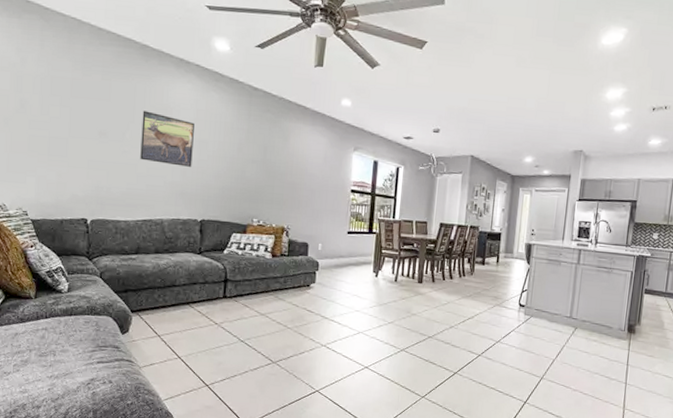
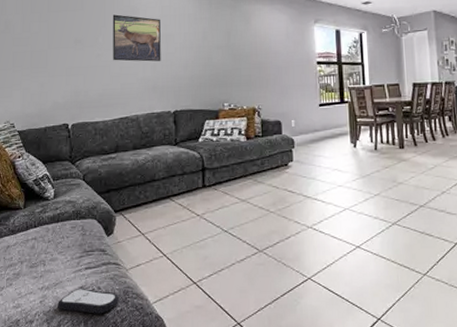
remote control: none [66,380,131,406] -> present [58,287,120,314]

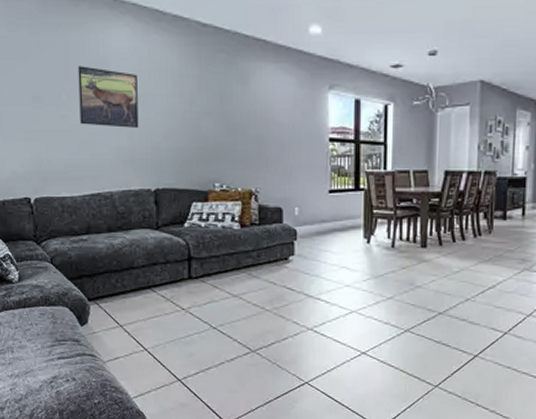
remote control: present [58,287,120,314] -> none [29,377,97,405]

